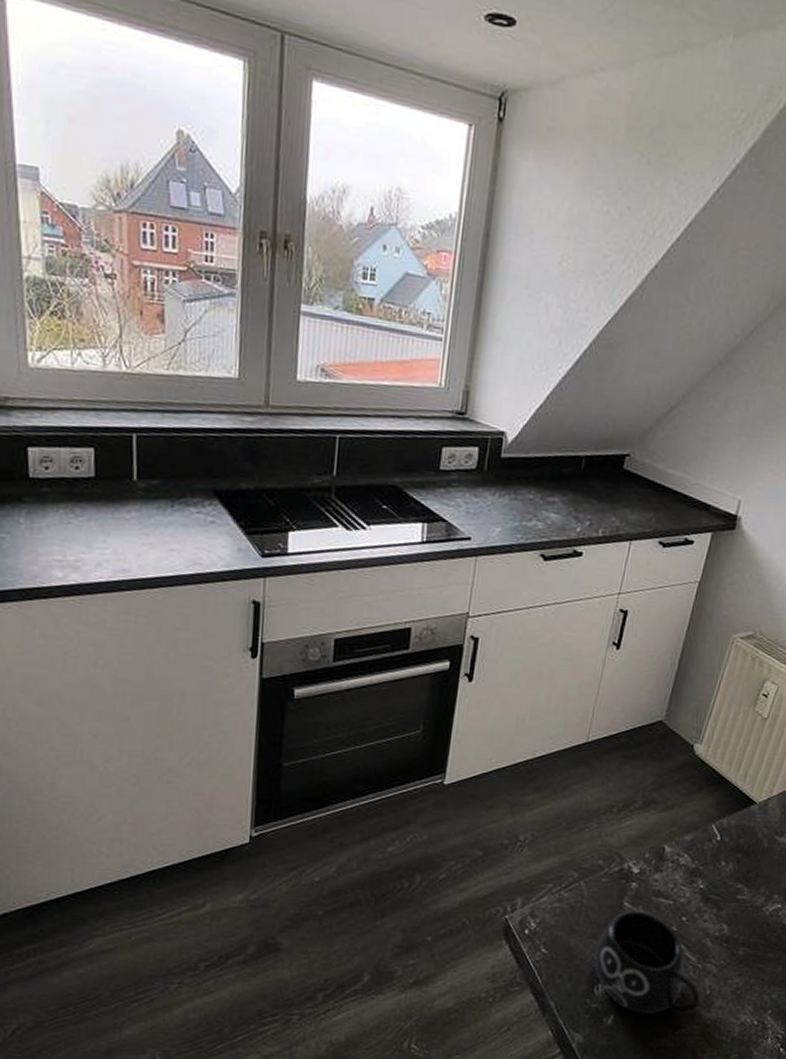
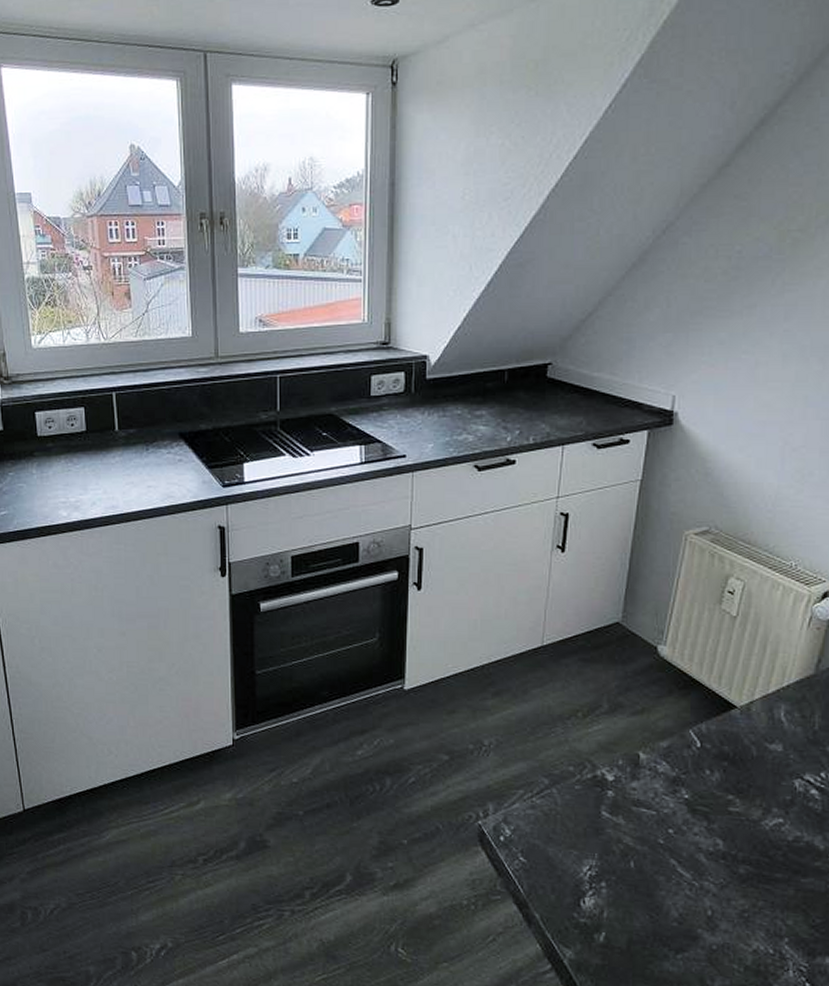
mug: present [593,910,701,1015] -> none [575,820,703,936]

